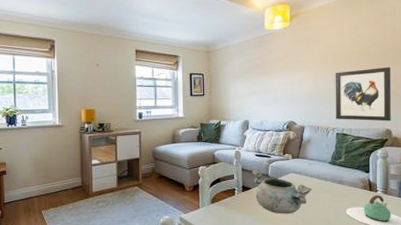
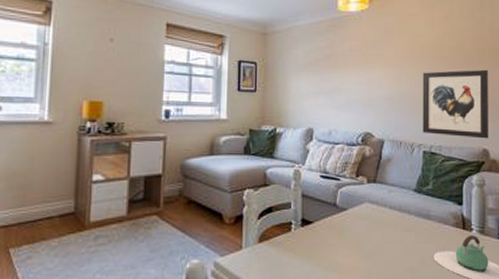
decorative bowl: present [251,170,312,214] -> none [314,197,392,259]

